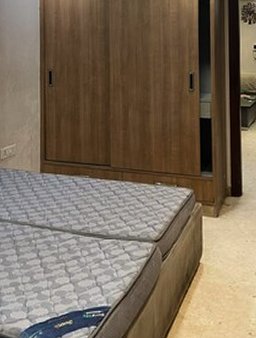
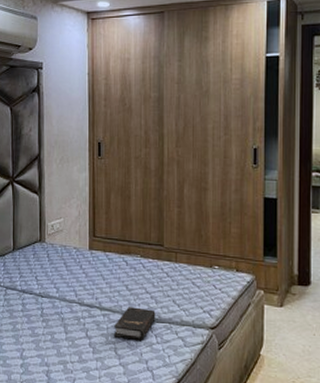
hardback book: none [65,226,104,257] -> present [114,307,156,340]

